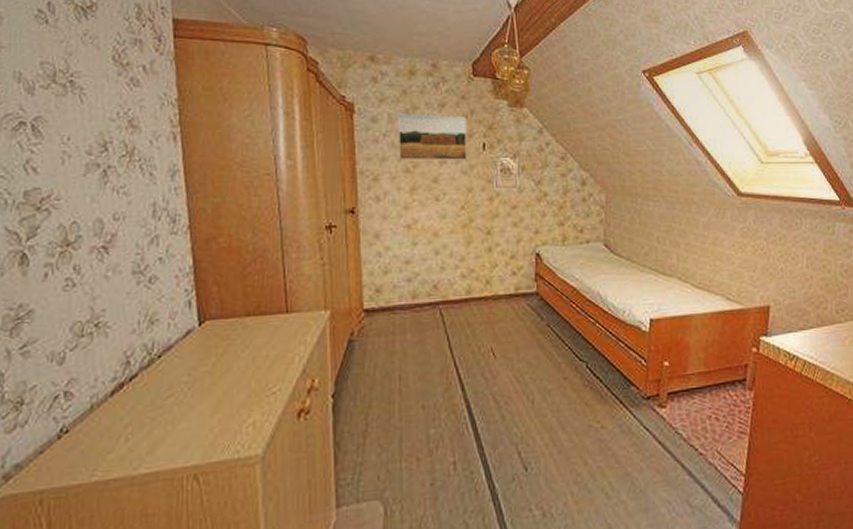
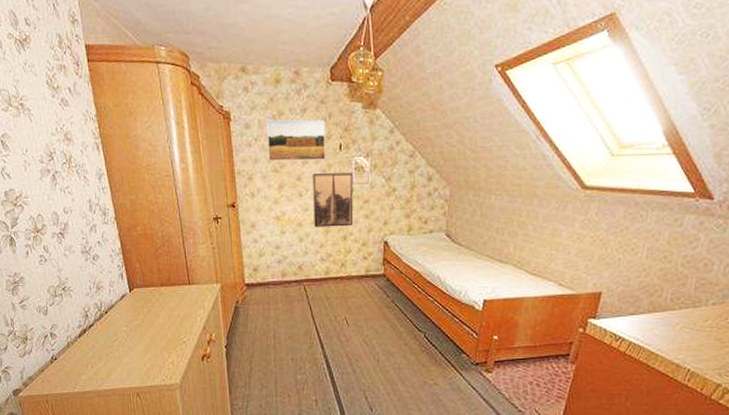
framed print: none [452,175,500,238] -> present [313,172,354,228]

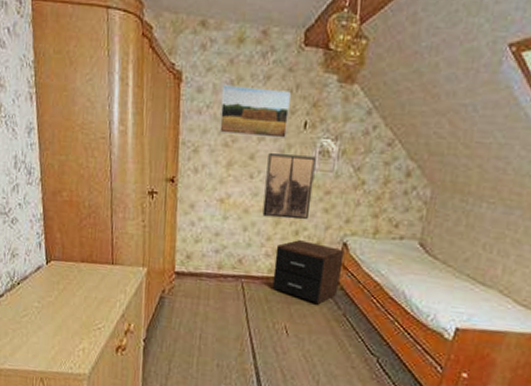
nightstand: none [329,244,386,296] -> present [272,240,345,305]

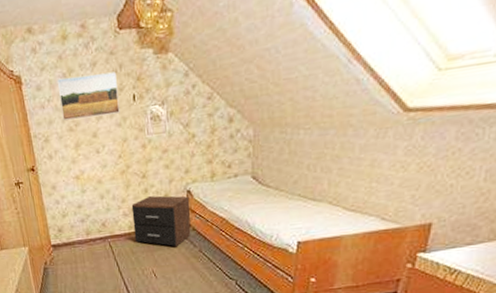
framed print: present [262,153,316,220] -> none [108,123,153,183]

